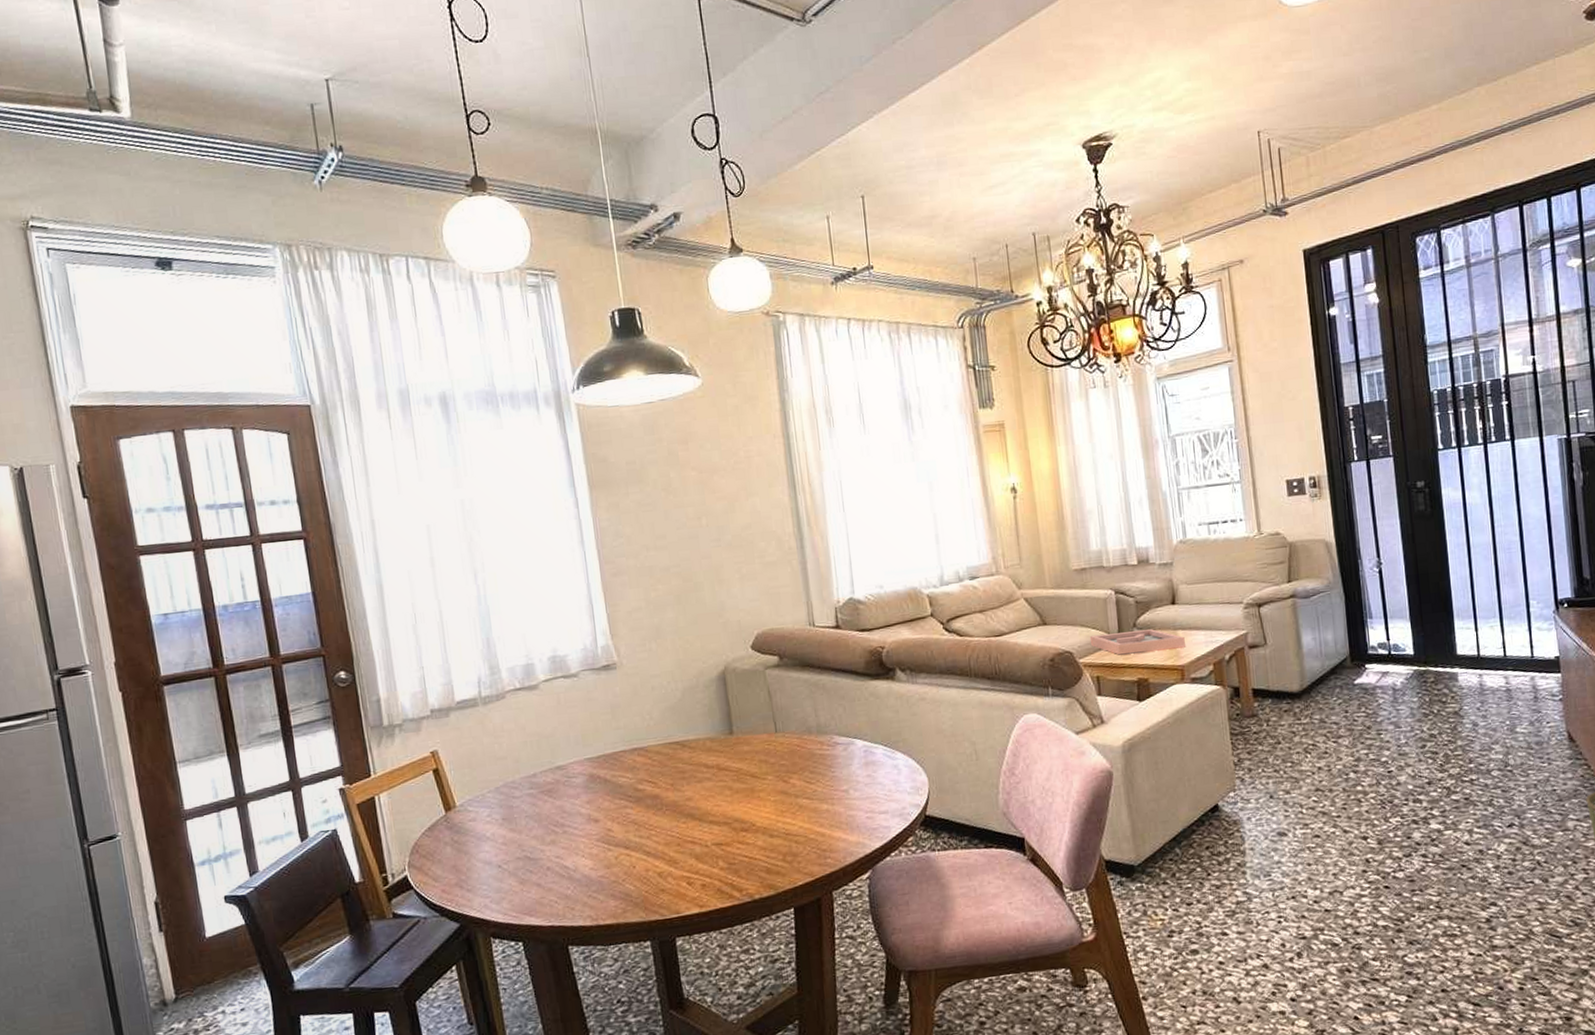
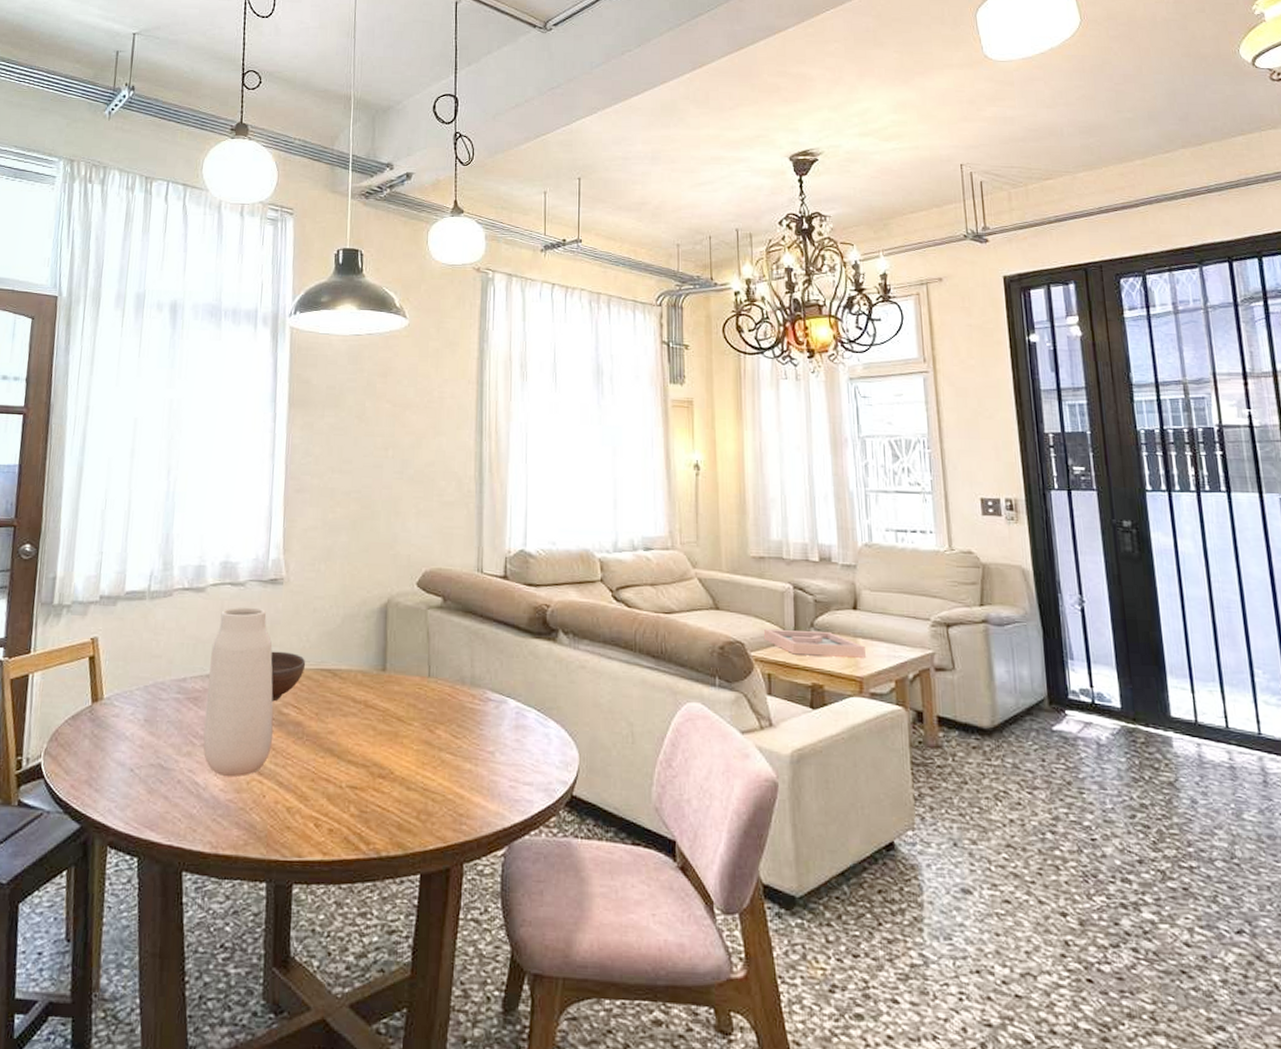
vase: none [555,695,633,856] -> present [203,607,274,776]
bowl: none [616,732,654,781] -> present [270,651,306,702]

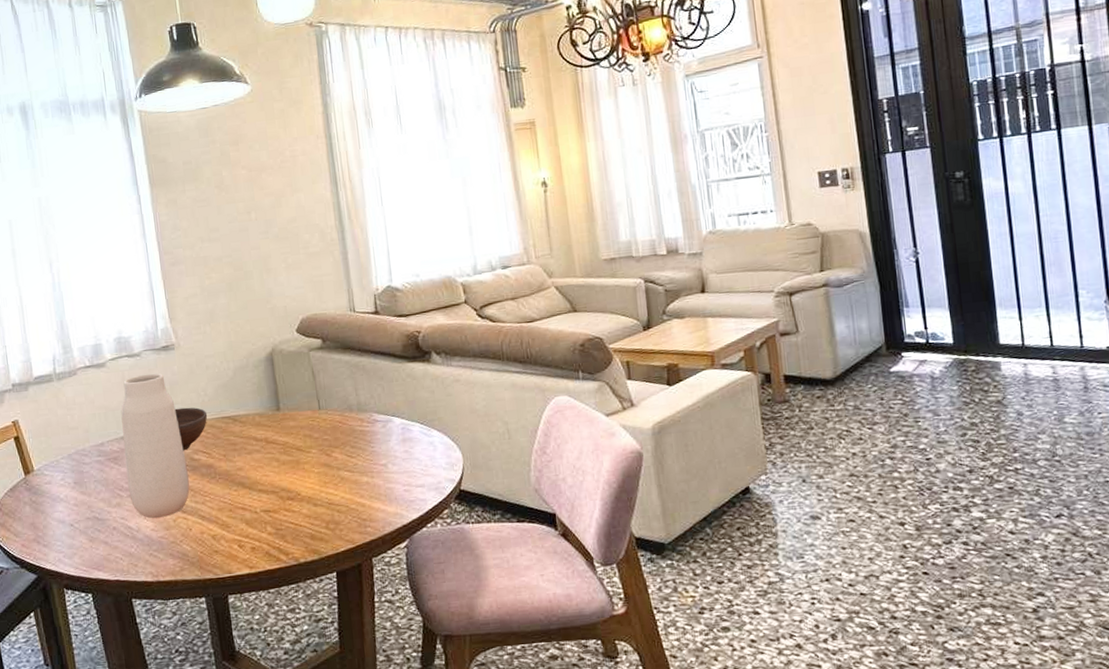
decorative tray: present [763,629,866,658] -> none [619,316,715,341]

